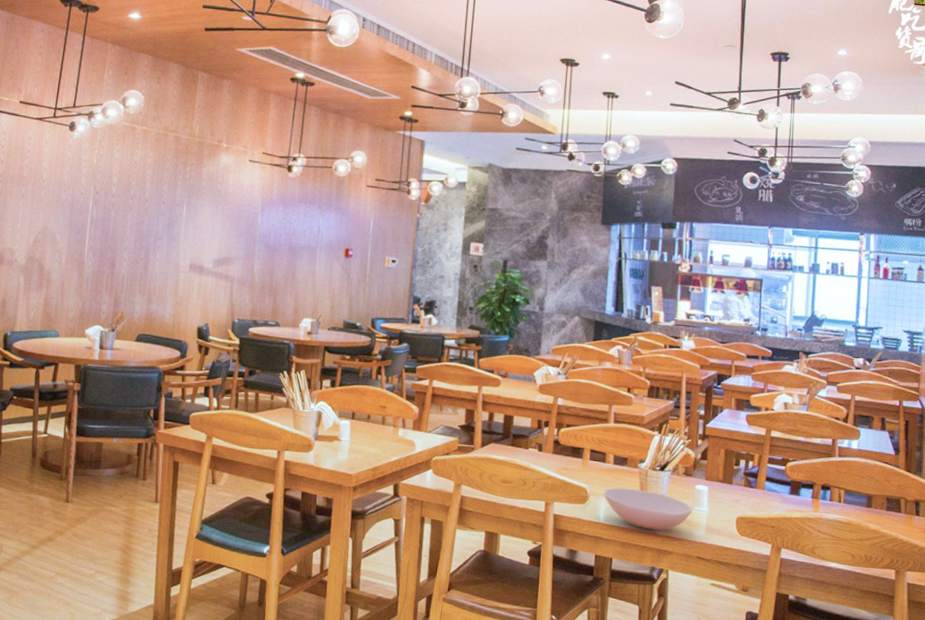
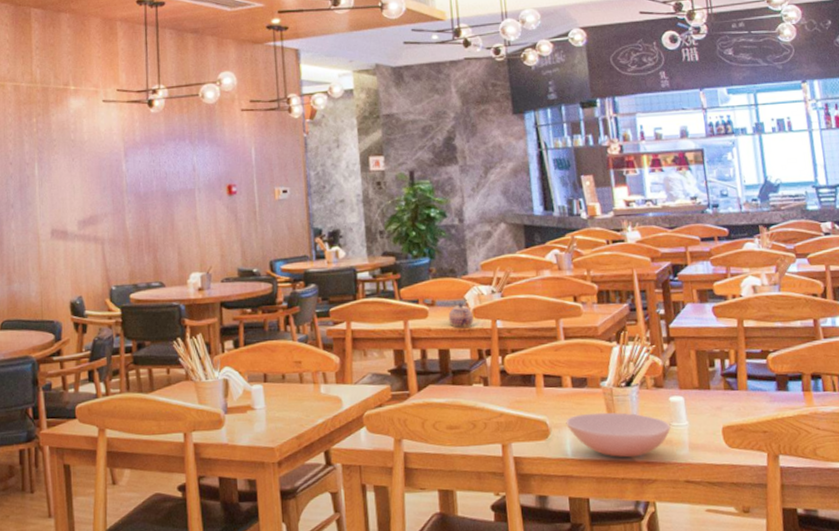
teapot: none [517,378,539,402] -> present [448,303,474,330]

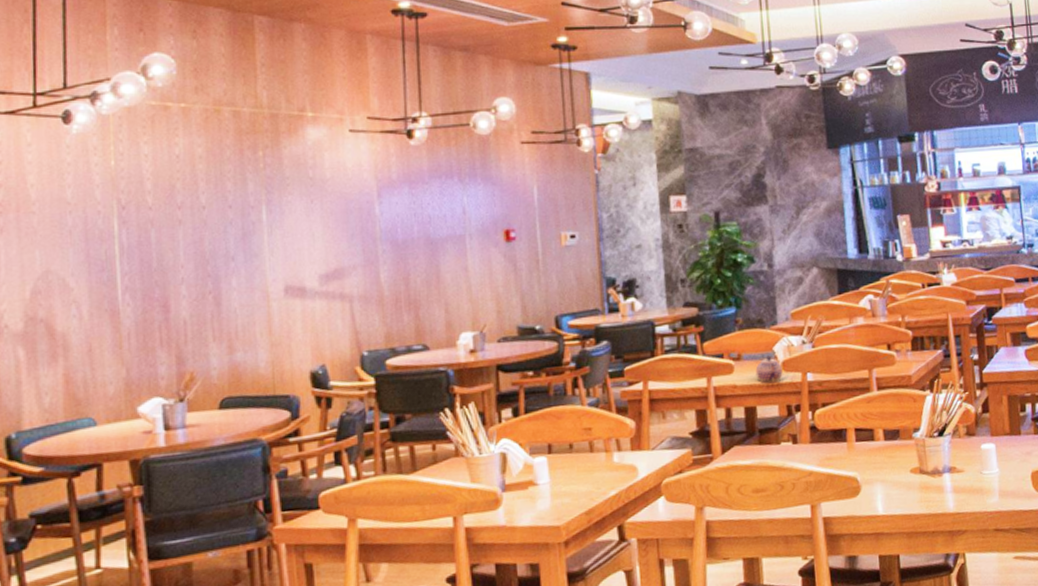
bowl: present [565,412,671,458] -> none [877,463,982,510]

